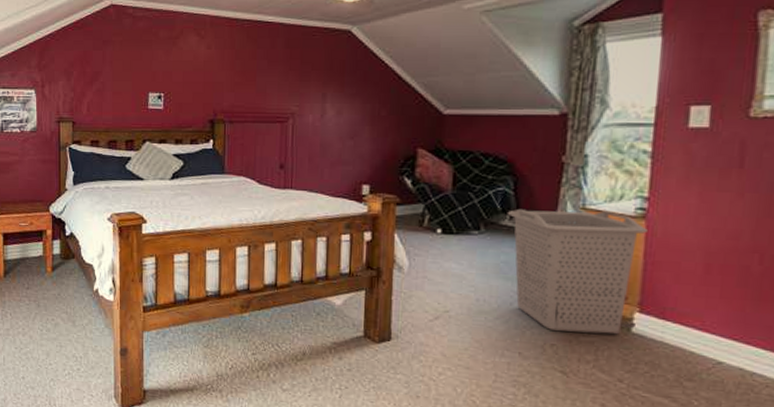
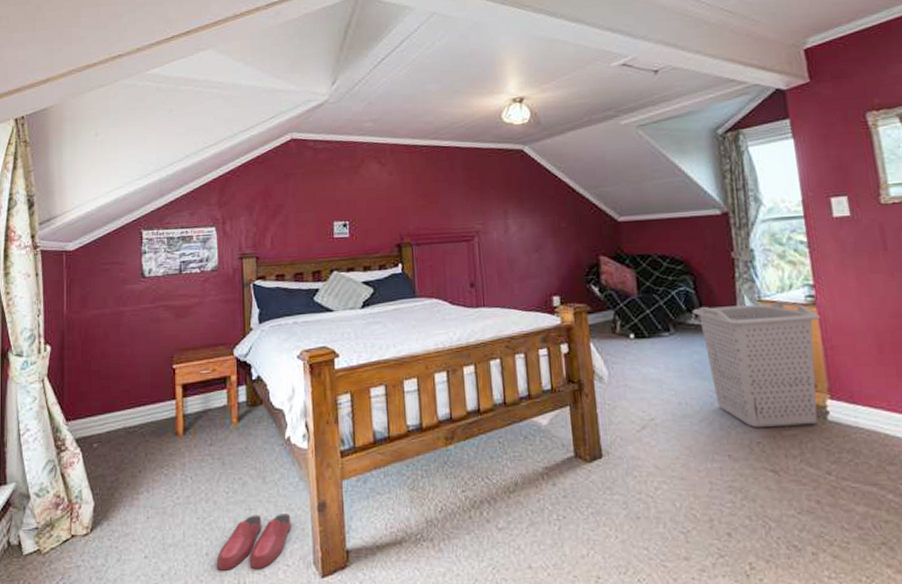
slippers: none [31,351,96,396] -> present [216,513,291,571]

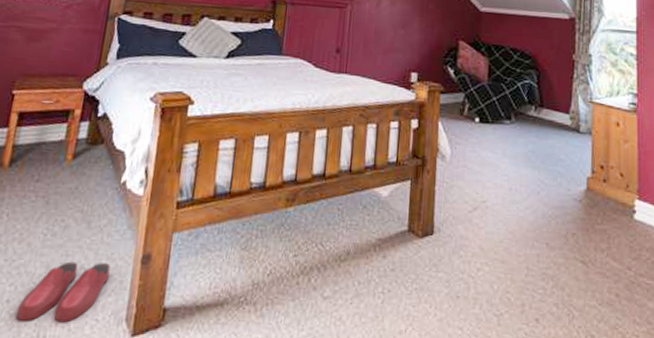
laundry basket: present [692,301,821,428] -> none [532,100,640,222]

